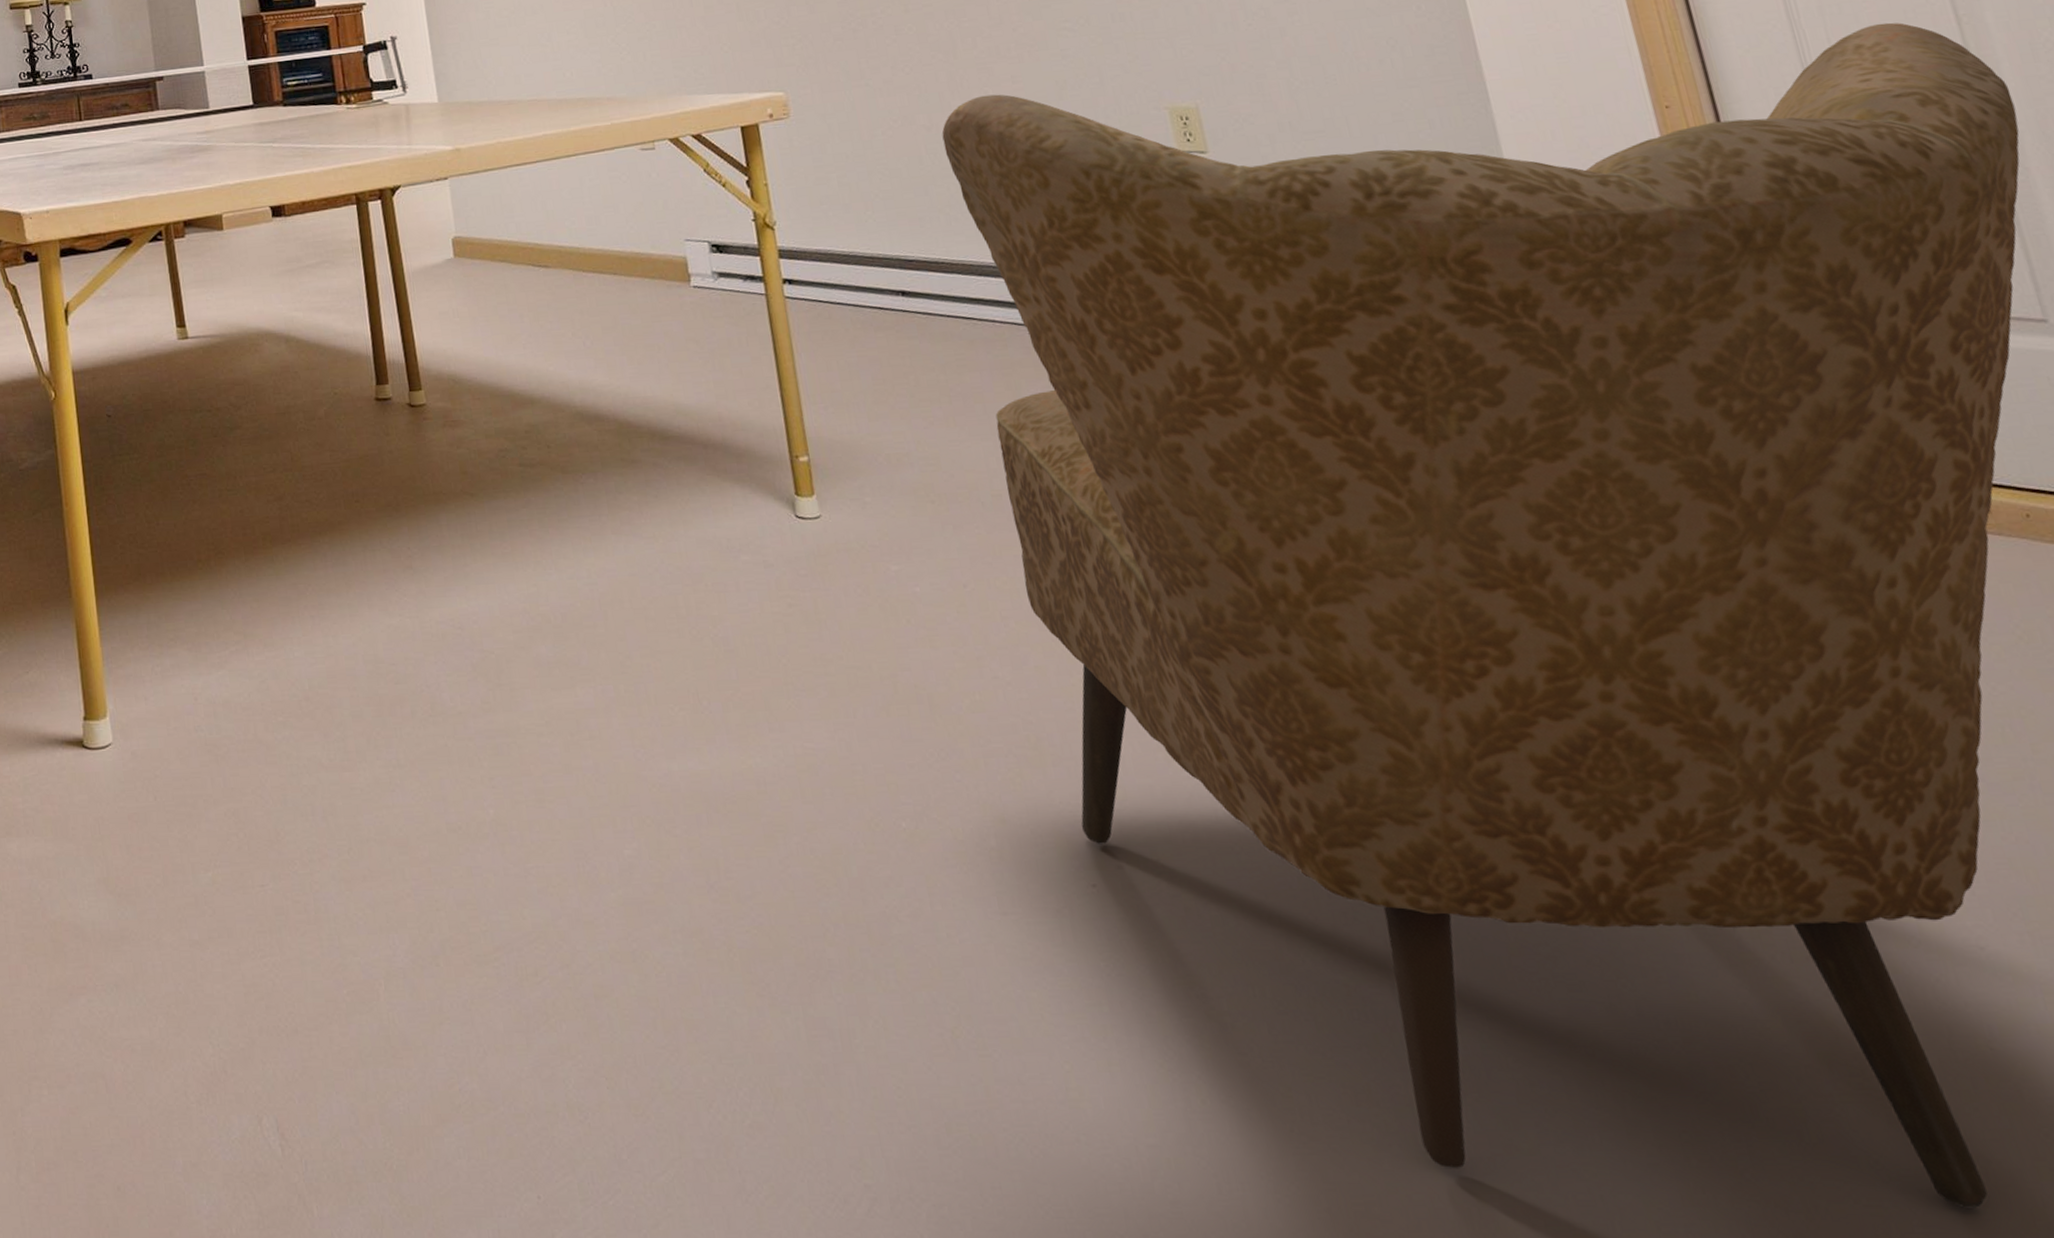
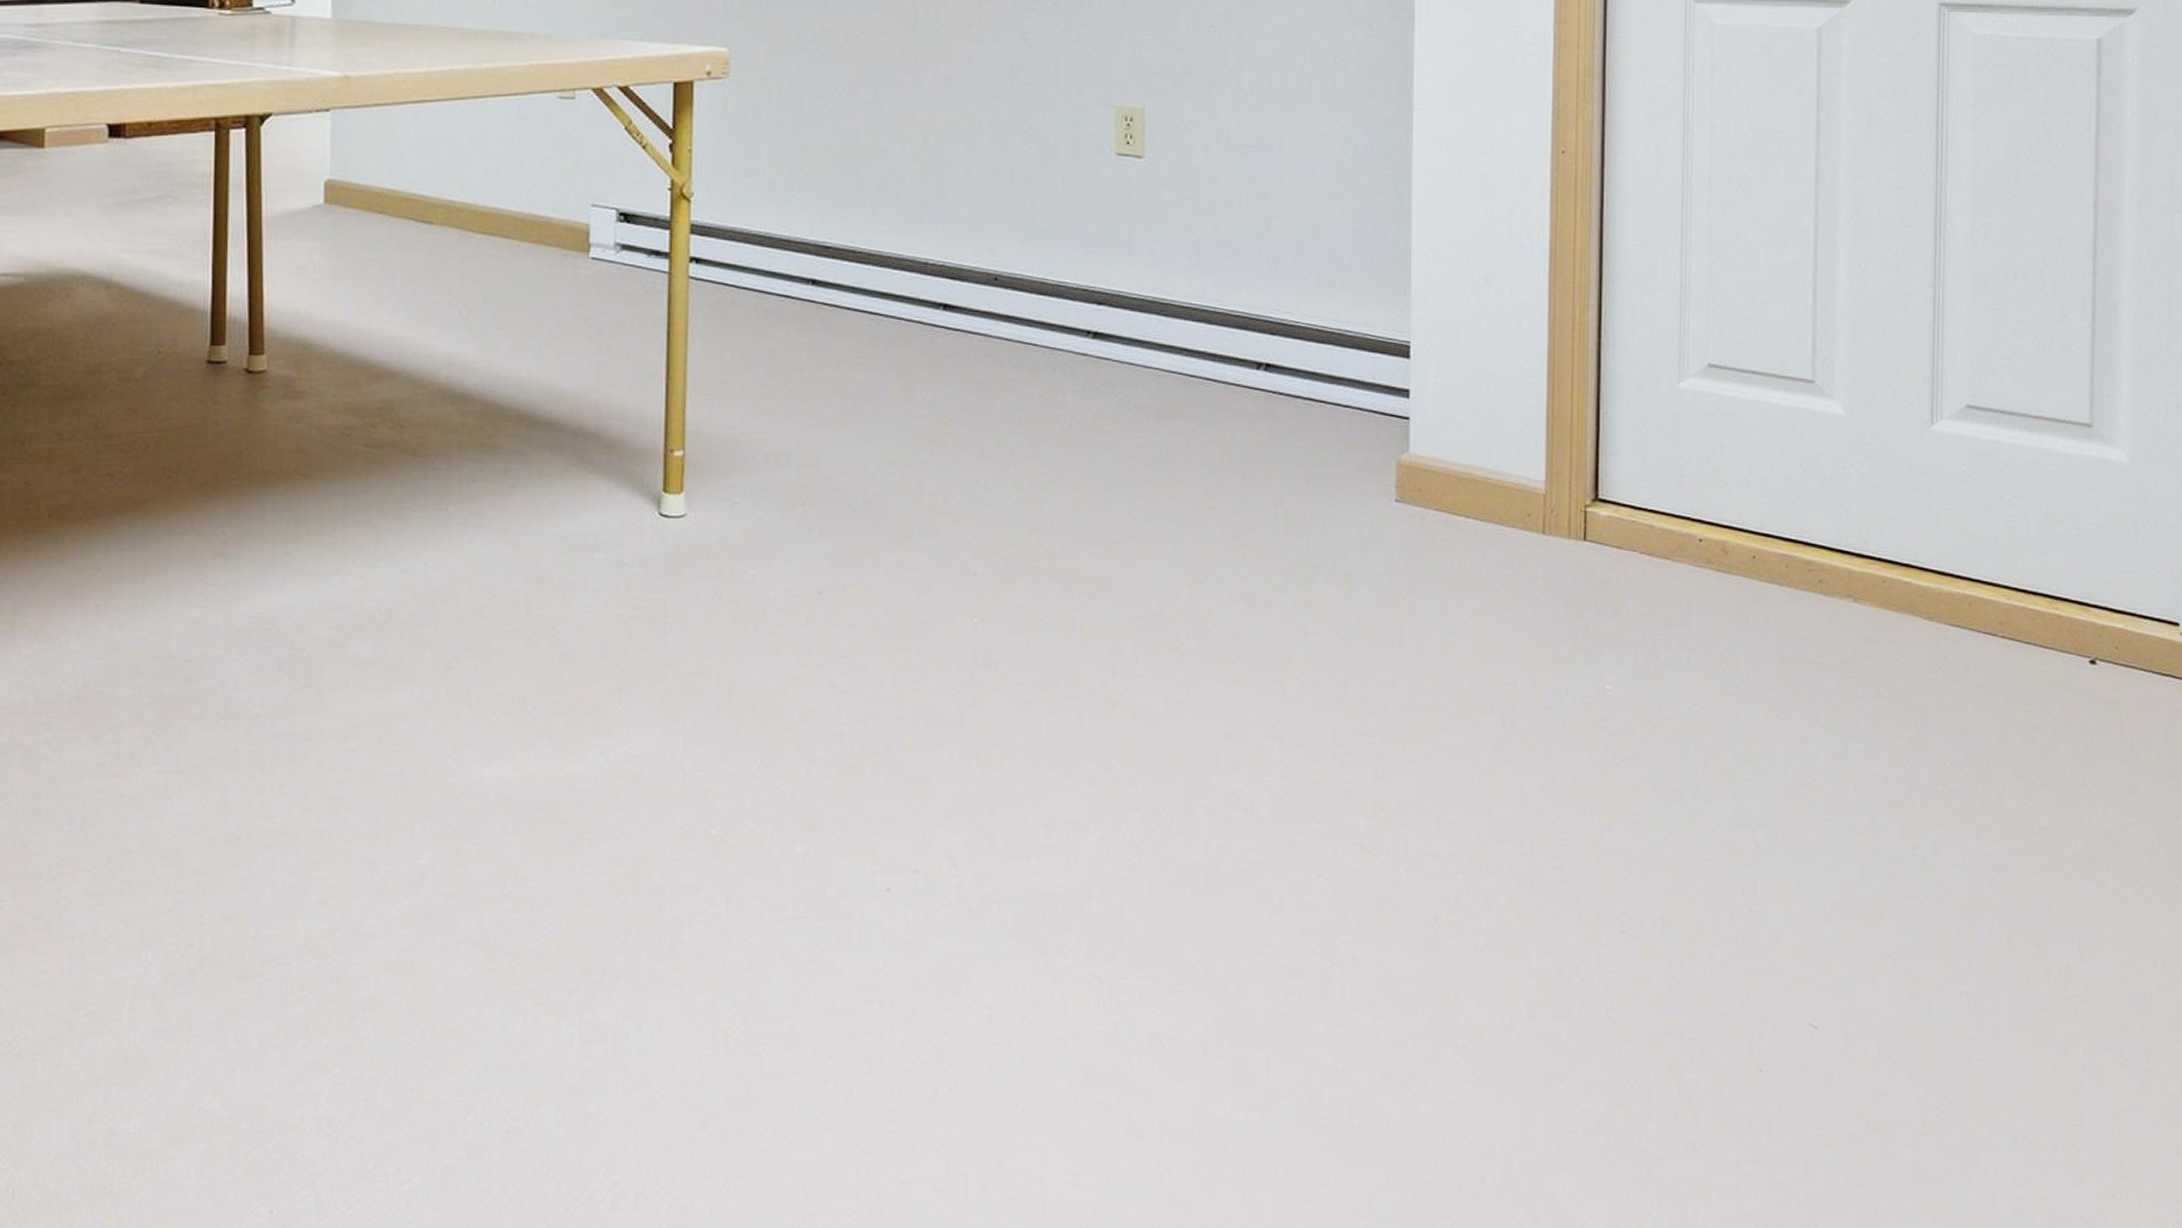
armchair: present [942,22,2020,1208] -> none [878,74,1841,1149]

